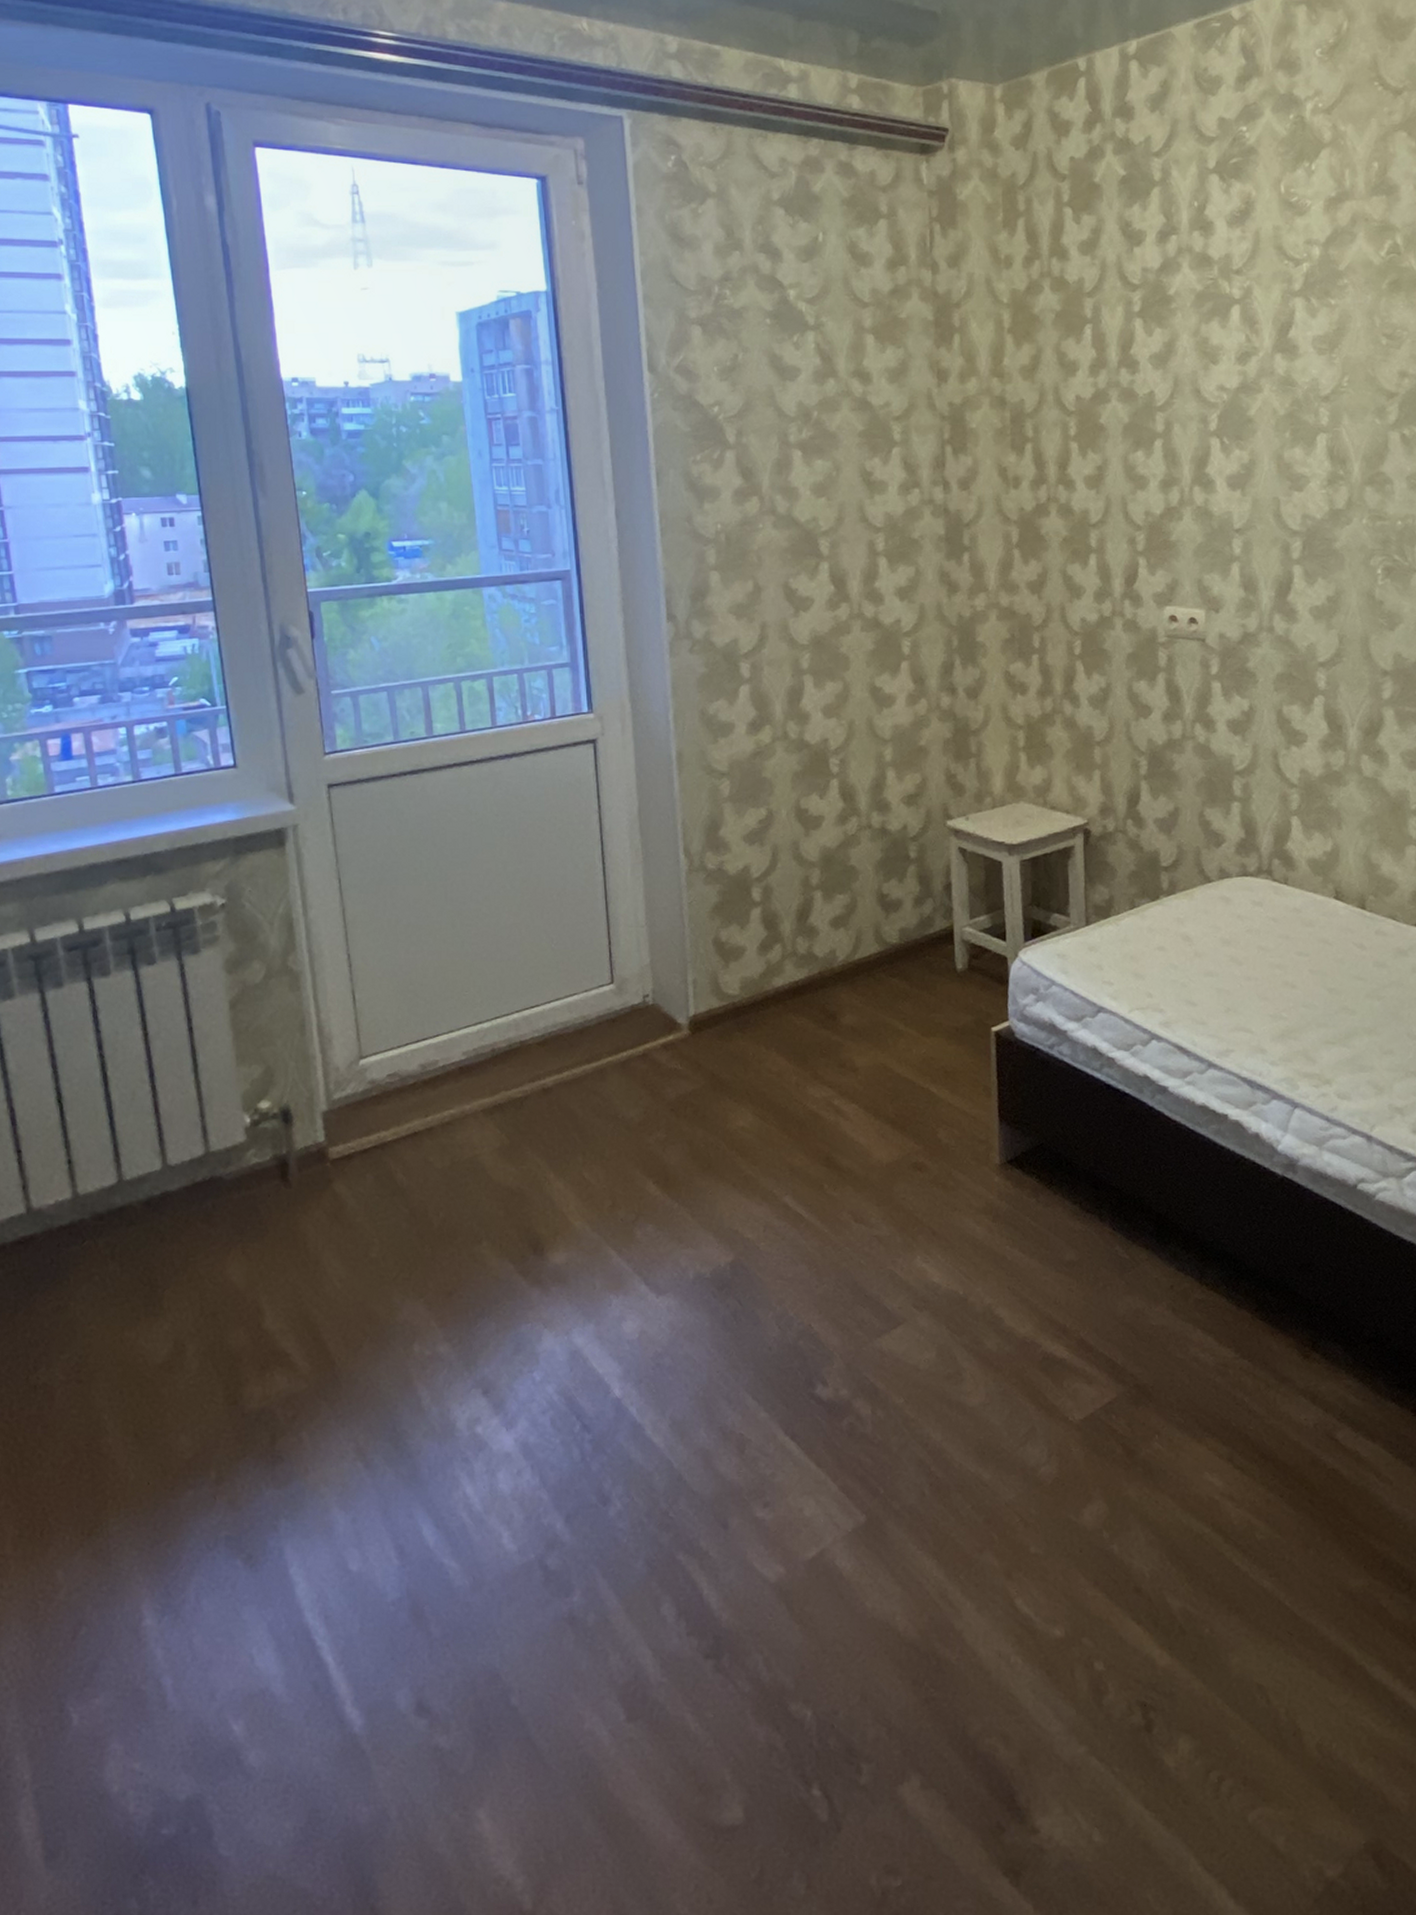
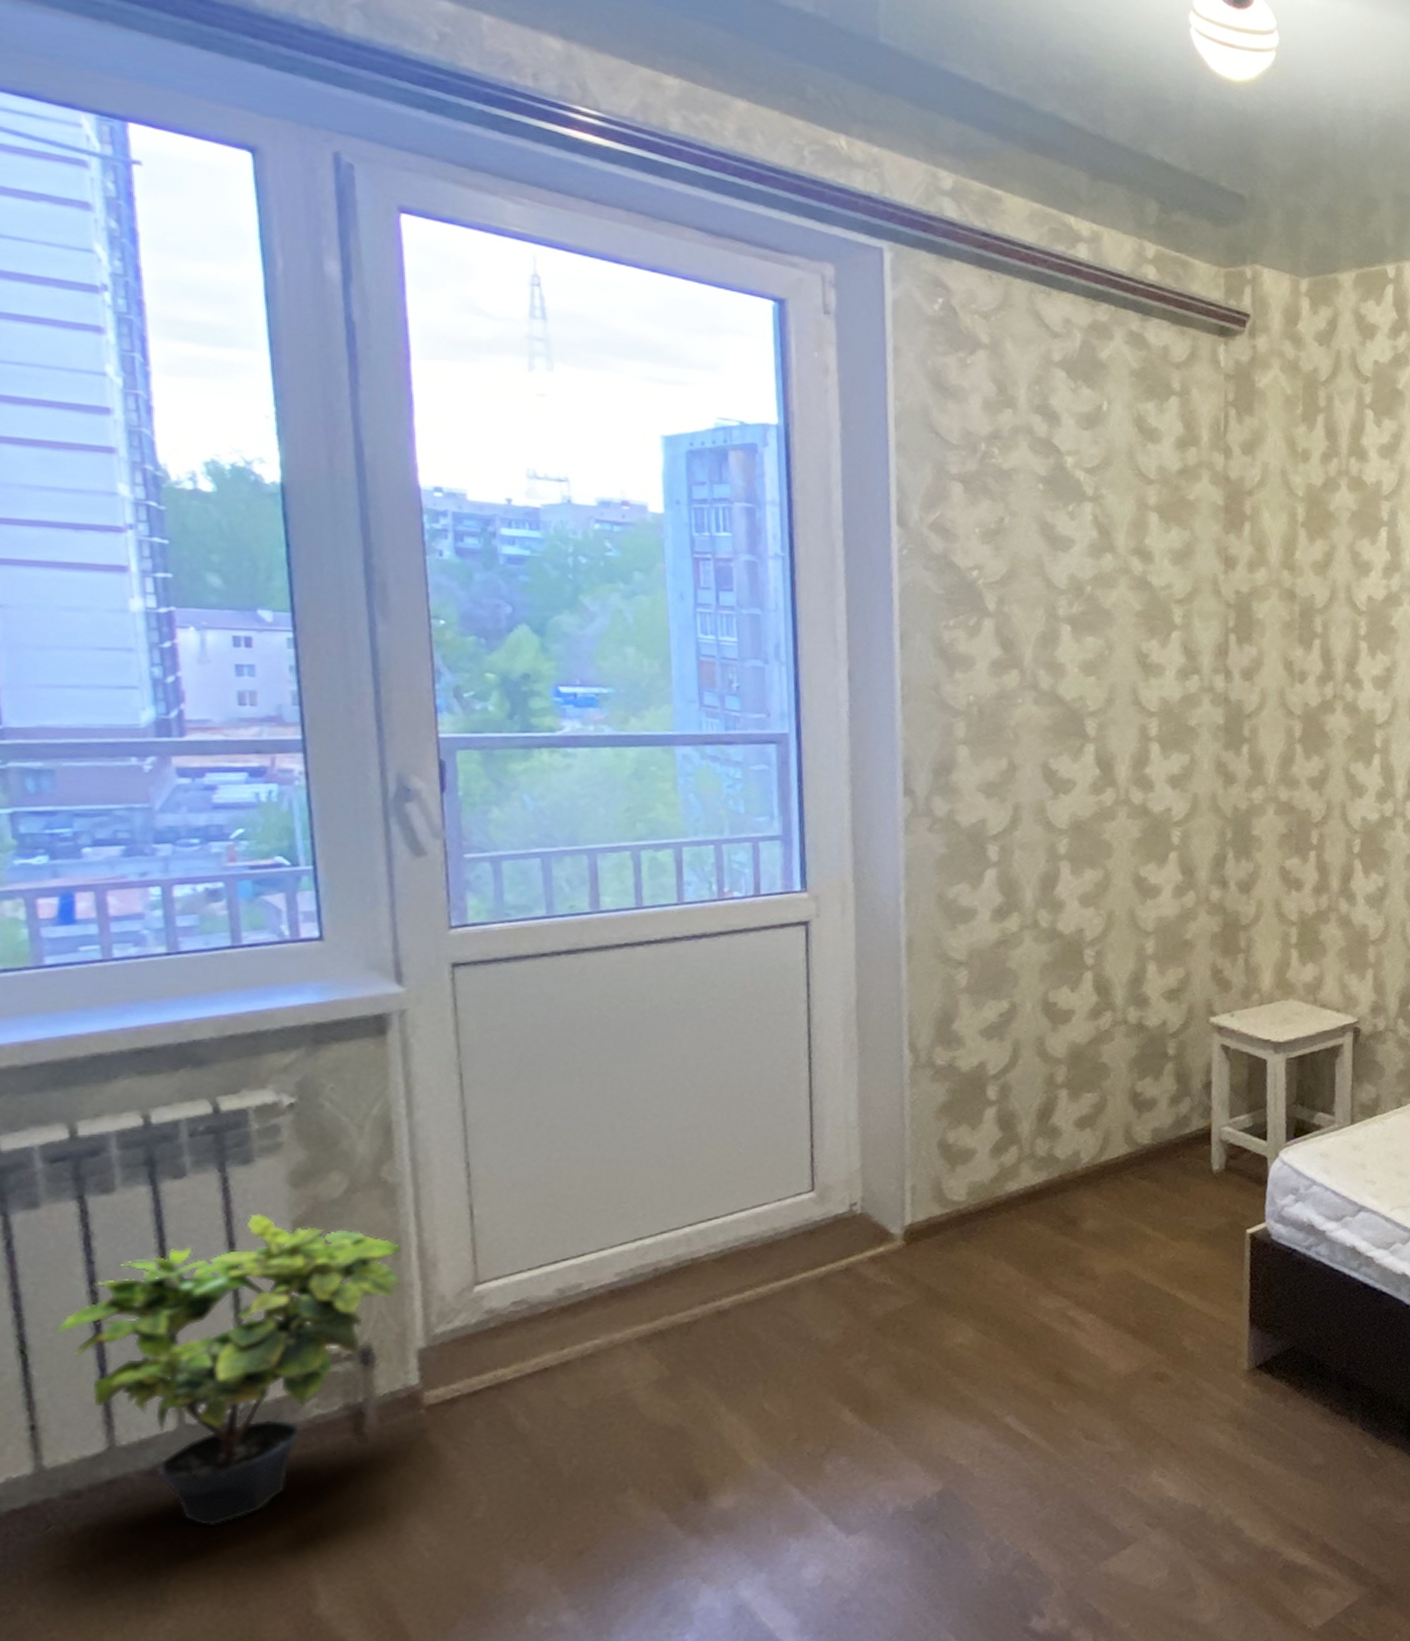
potted plant: none [77,995,307,1250] -> present [53,1213,403,1527]

